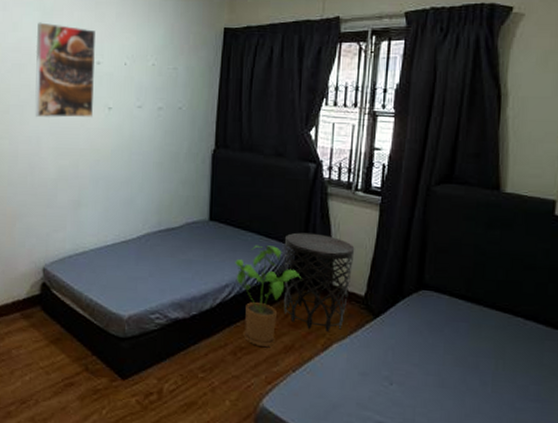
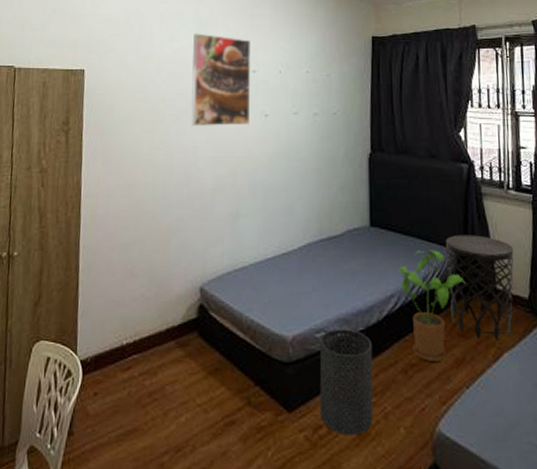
trash can: none [151,312,205,404] -> present [319,329,373,436]

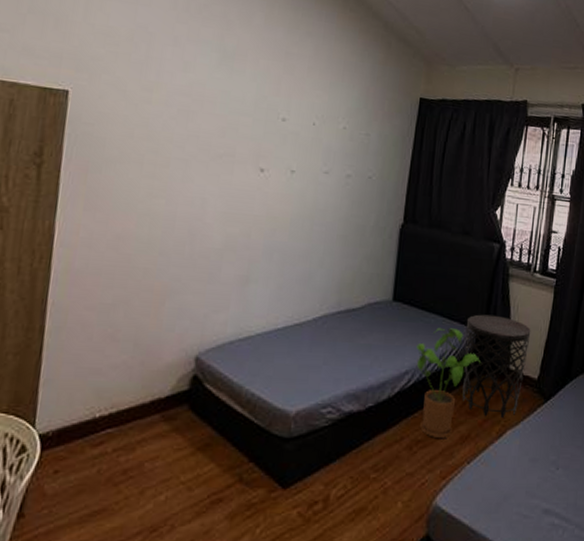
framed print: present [191,33,251,126] -> none [202,65,283,180]
trash can: present [319,329,373,436] -> none [316,404,381,511]

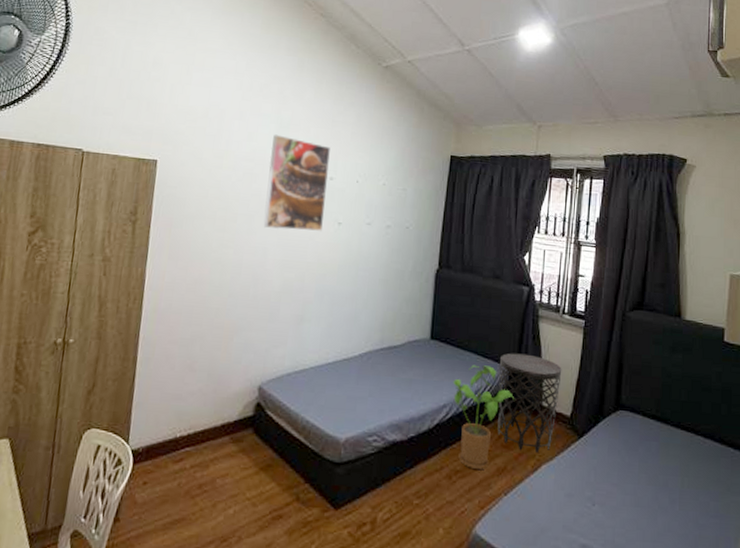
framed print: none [202,65,283,180] -> present [263,134,330,231]

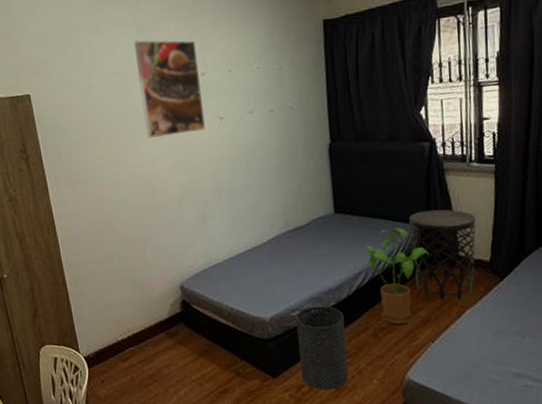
trash can: none [365,434,422,534] -> present [296,305,349,390]

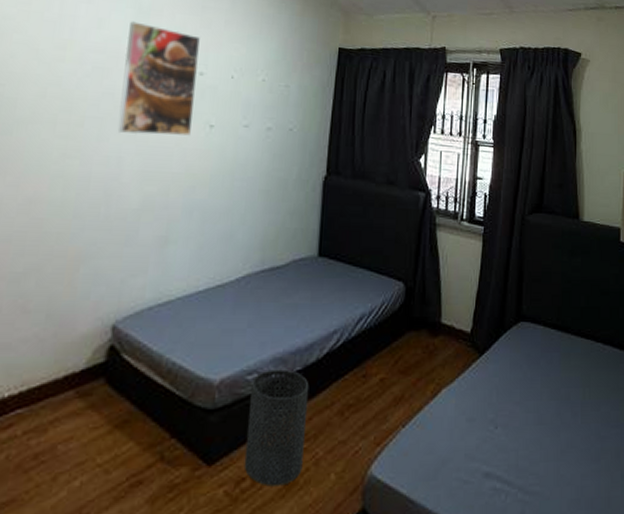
house plant: present [365,228,430,324] -> none [344,282,412,401]
side table: present [409,209,476,300] -> none [394,266,461,375]

